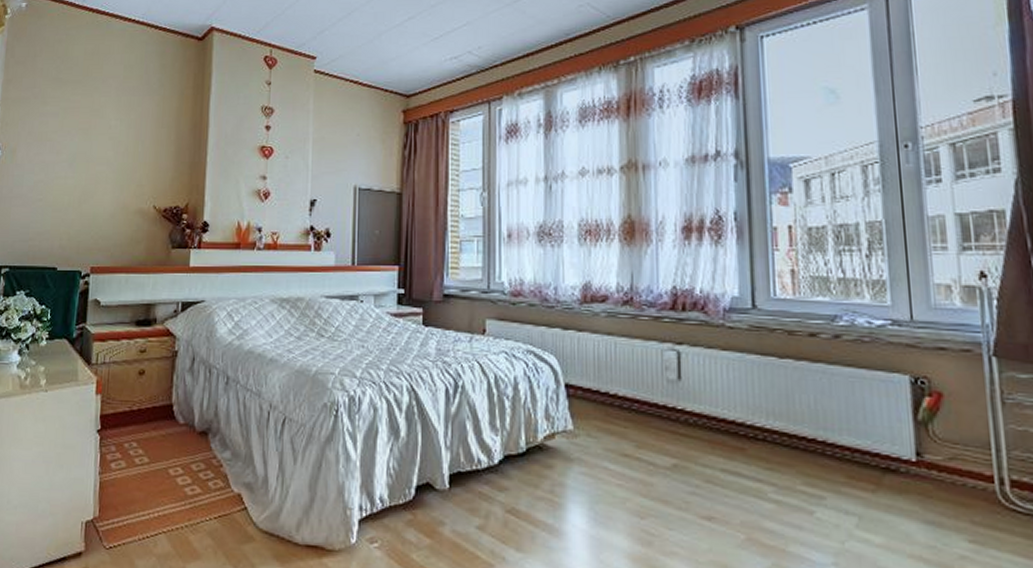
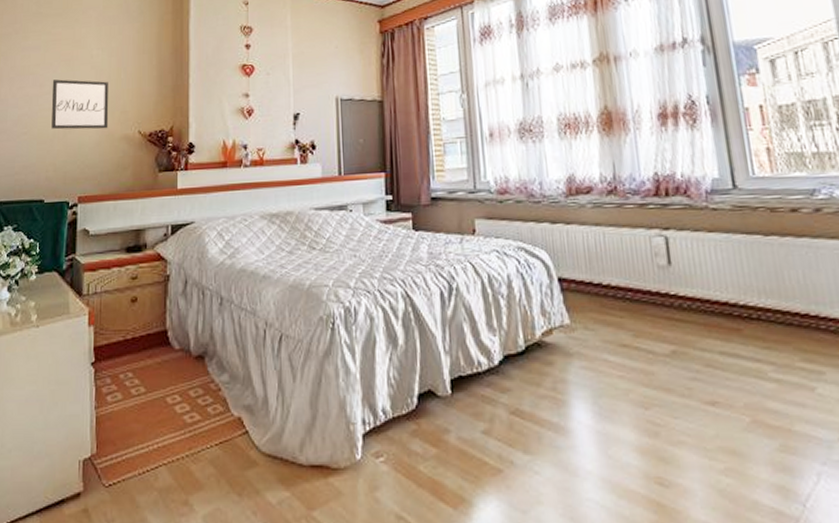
wall art: none [67,148,125,201] -> present [51,79,109,130]

